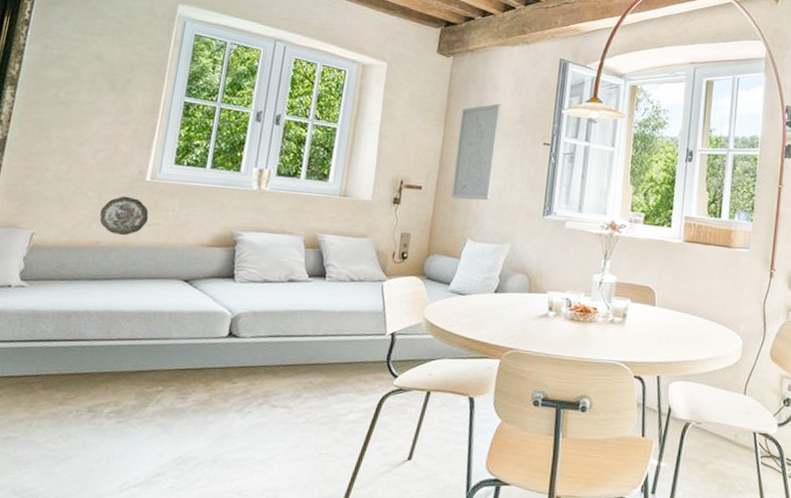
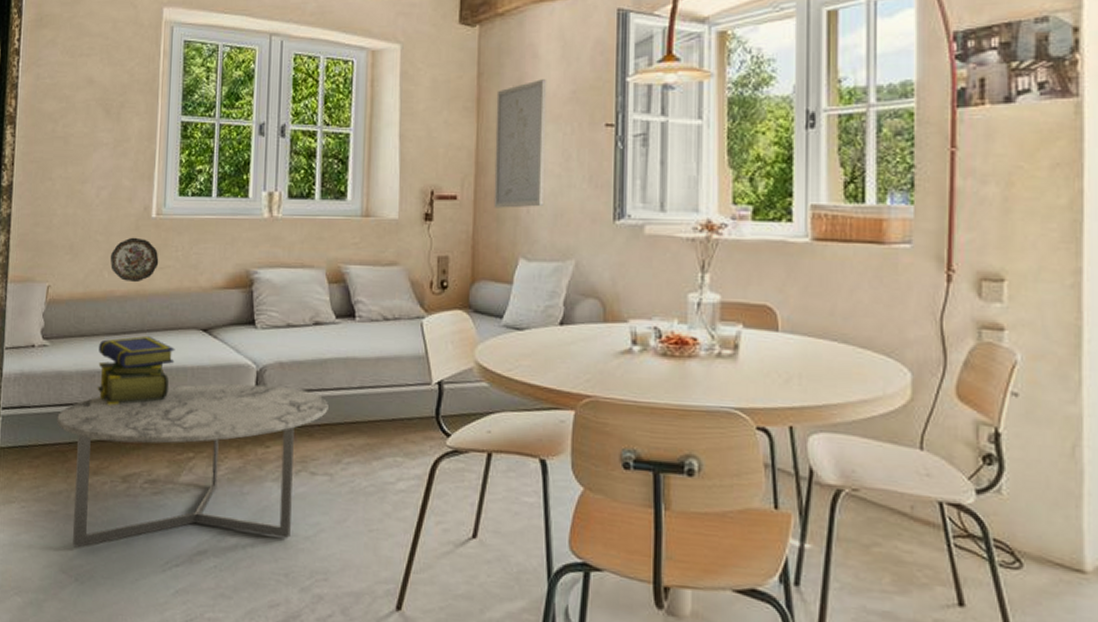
coffee table: none [26,327,294,472] -> present [57,383,329,548]
stack of books: none [72,282,155,343] -> present [97,335,175,405]

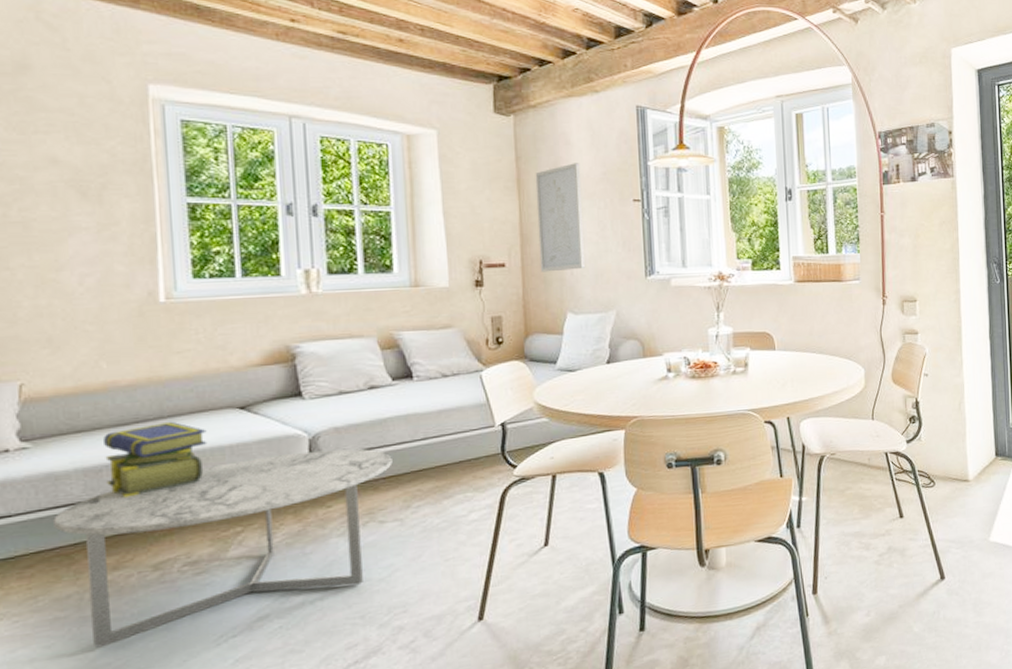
decorative plate: present [110,237,159,283] -> none [107,323,175,370]

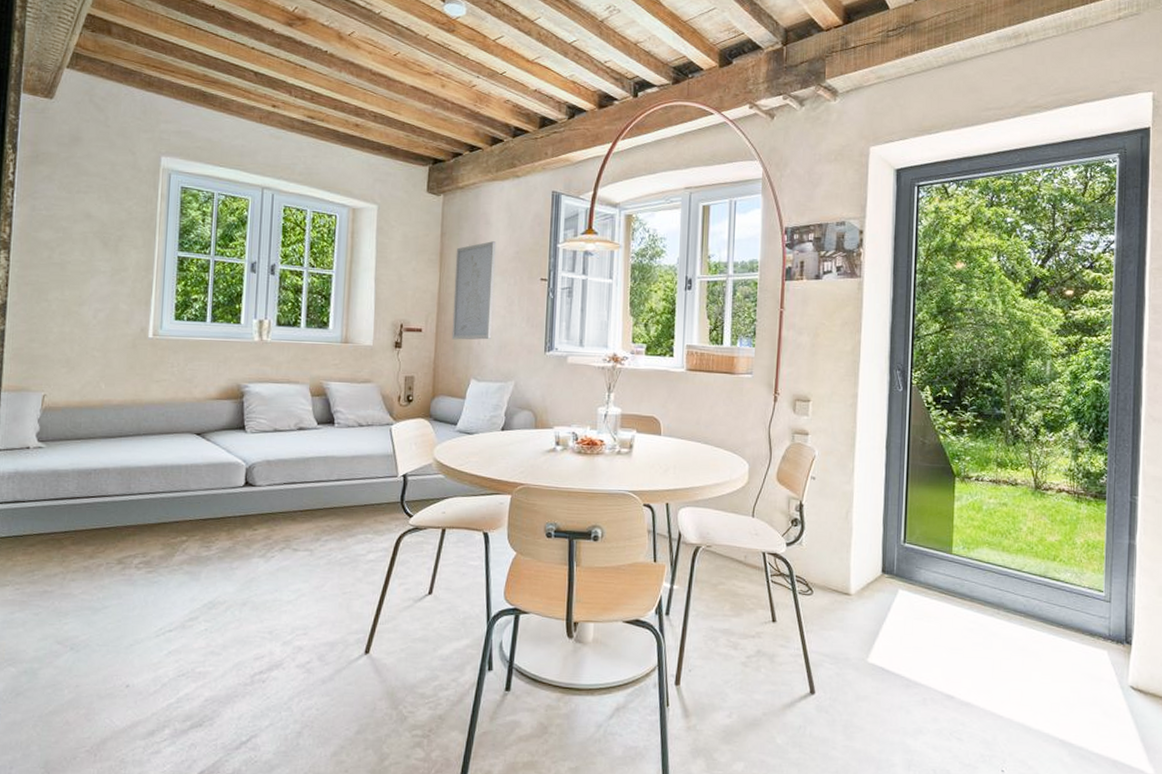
coffee table: present [53,449,393,648] -> none [53,478,310,622]
stack of books: present [104,421,207,498] -> none [93,438,170,499]

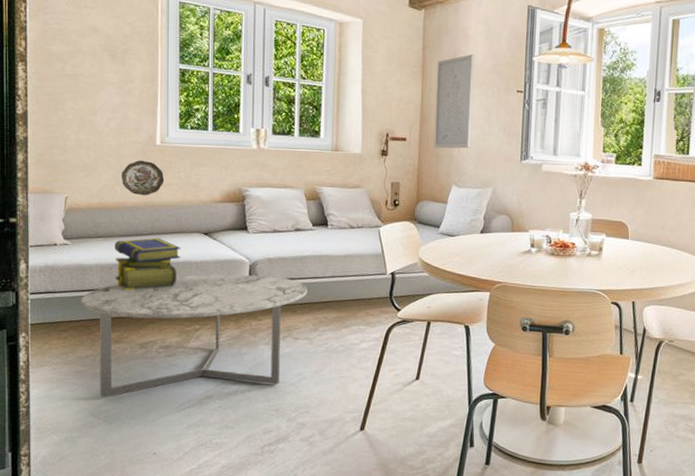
coffee table: none [53,478,310,622] -> present [81,274,308,398]
stack of books: none [93,438,170,499] -> present [115,237,181,291]
decorative plate: none [107,354,155,393] -> present [121,160,164,196]

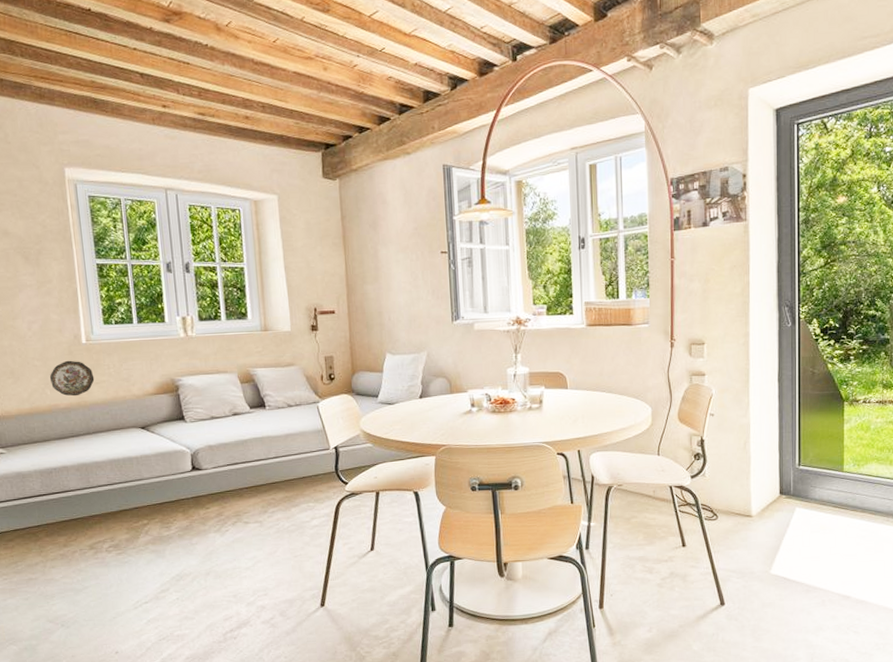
coffee table: present [81,274,308,398] -> none [23,463,253,603]
stack of books: present [115,237,181,291] -> none [51,436,121,493]
wall art: present [434,54,475,149] -> none [357,220,401,318]

